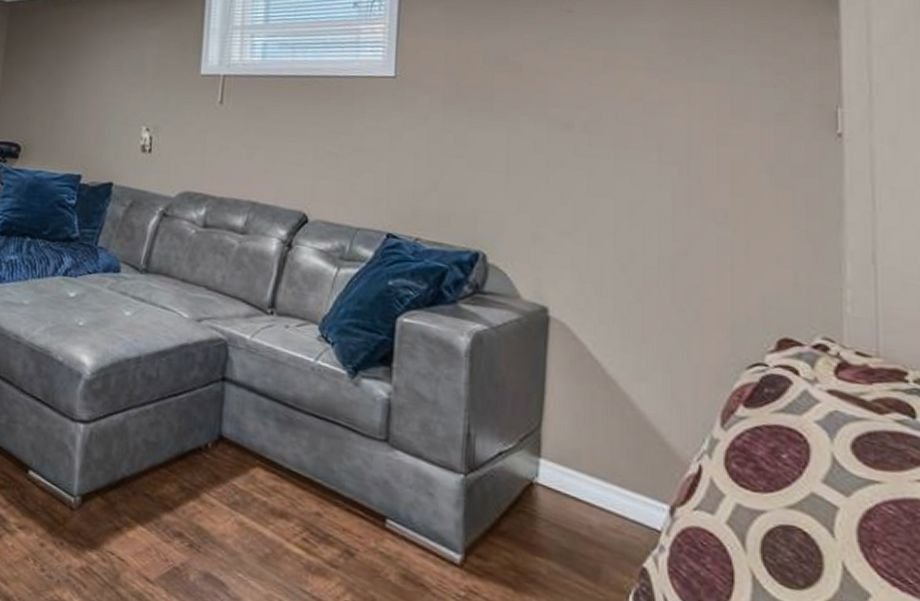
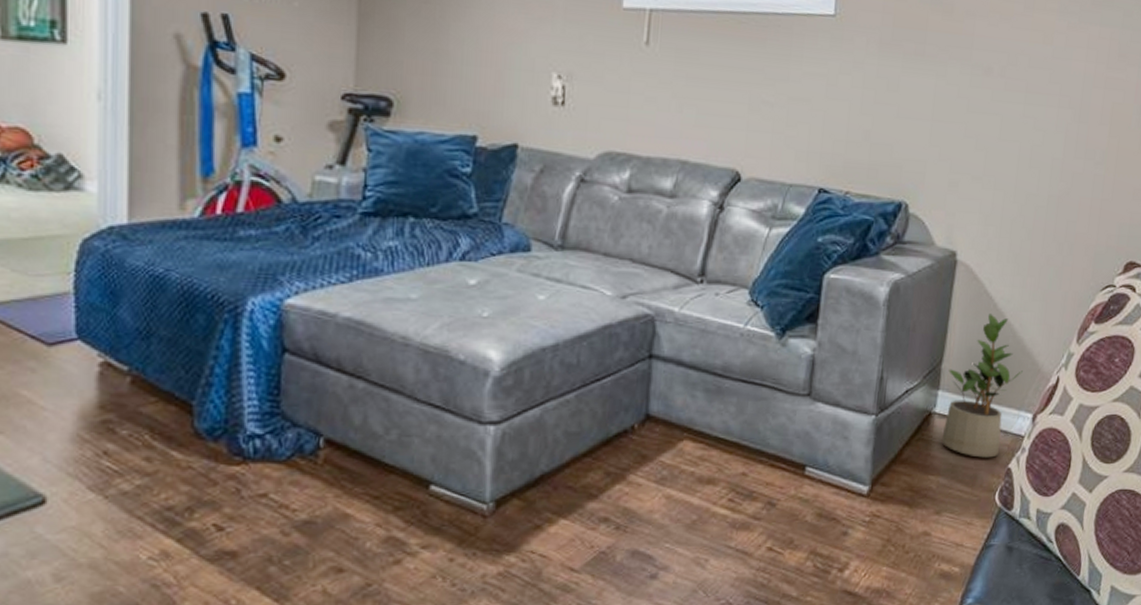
potted plant: none [549,379,649,551] -> present [941,314,1023,458]

